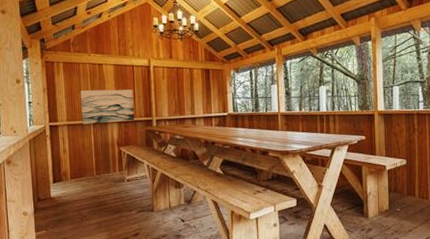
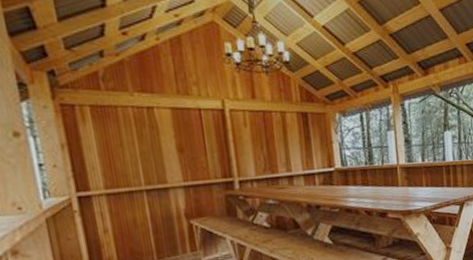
wall art: present [80,89,134,124] -> none [122,141,208,192]

